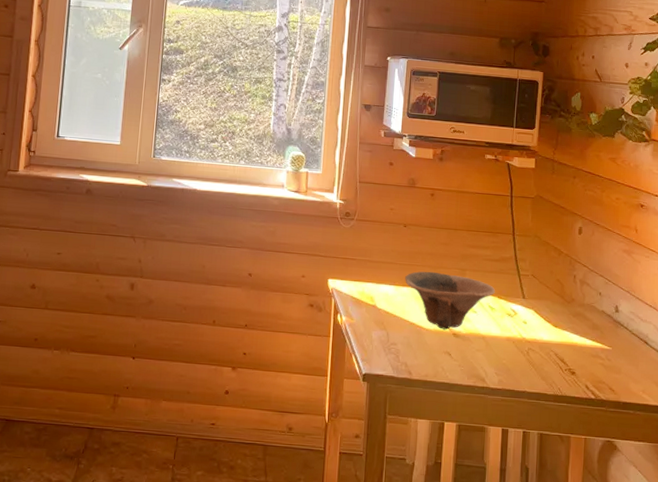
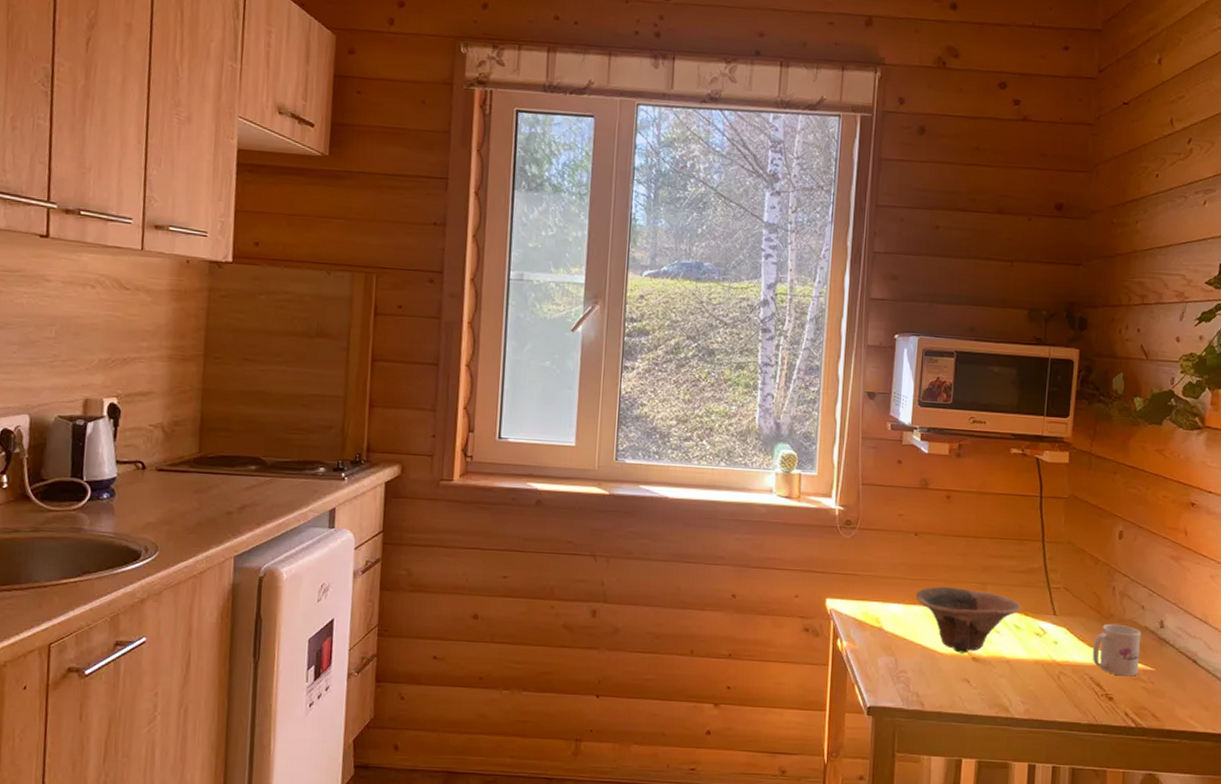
mug: none [556,307,599,354] -> present [1092,623,1141,677]

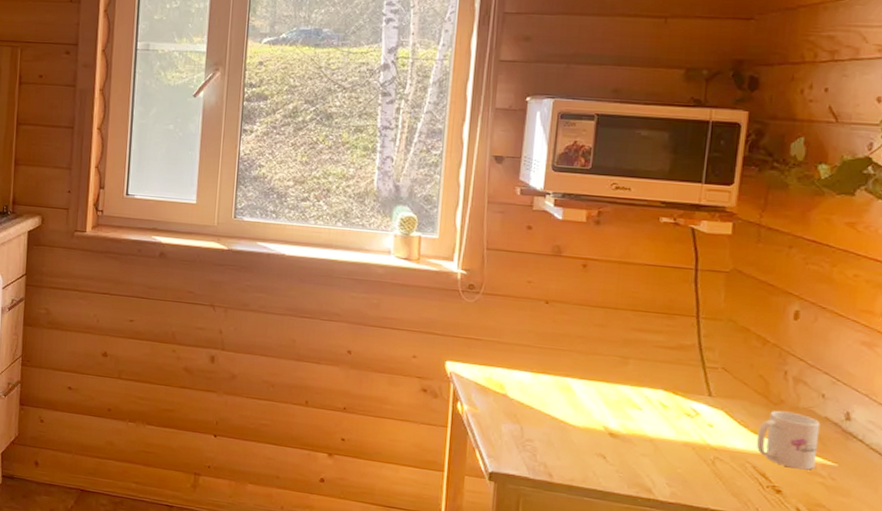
bowl: present [916,586,1022,653] -> none [545,357,670,428]

